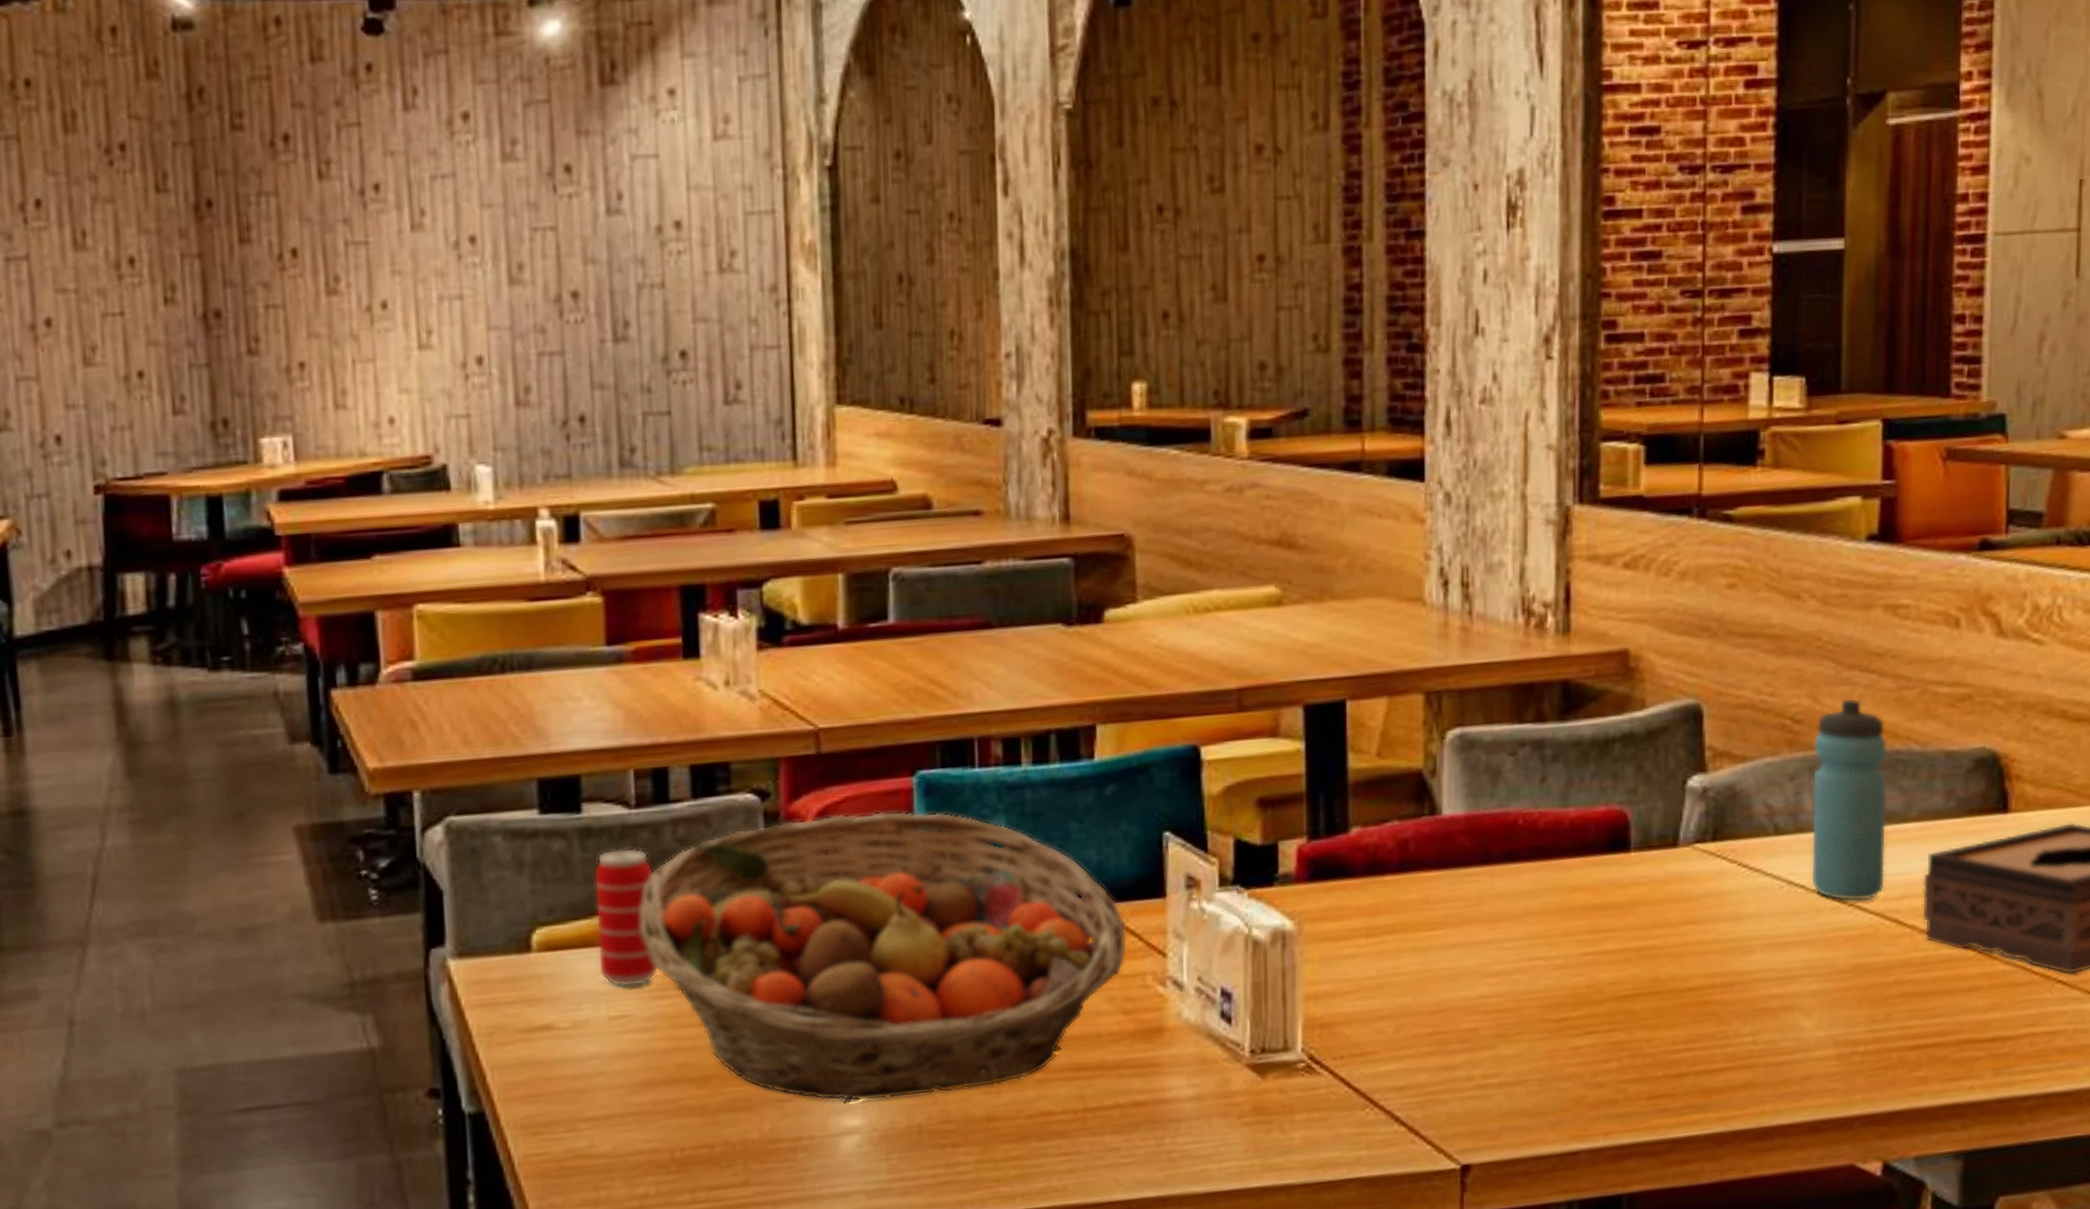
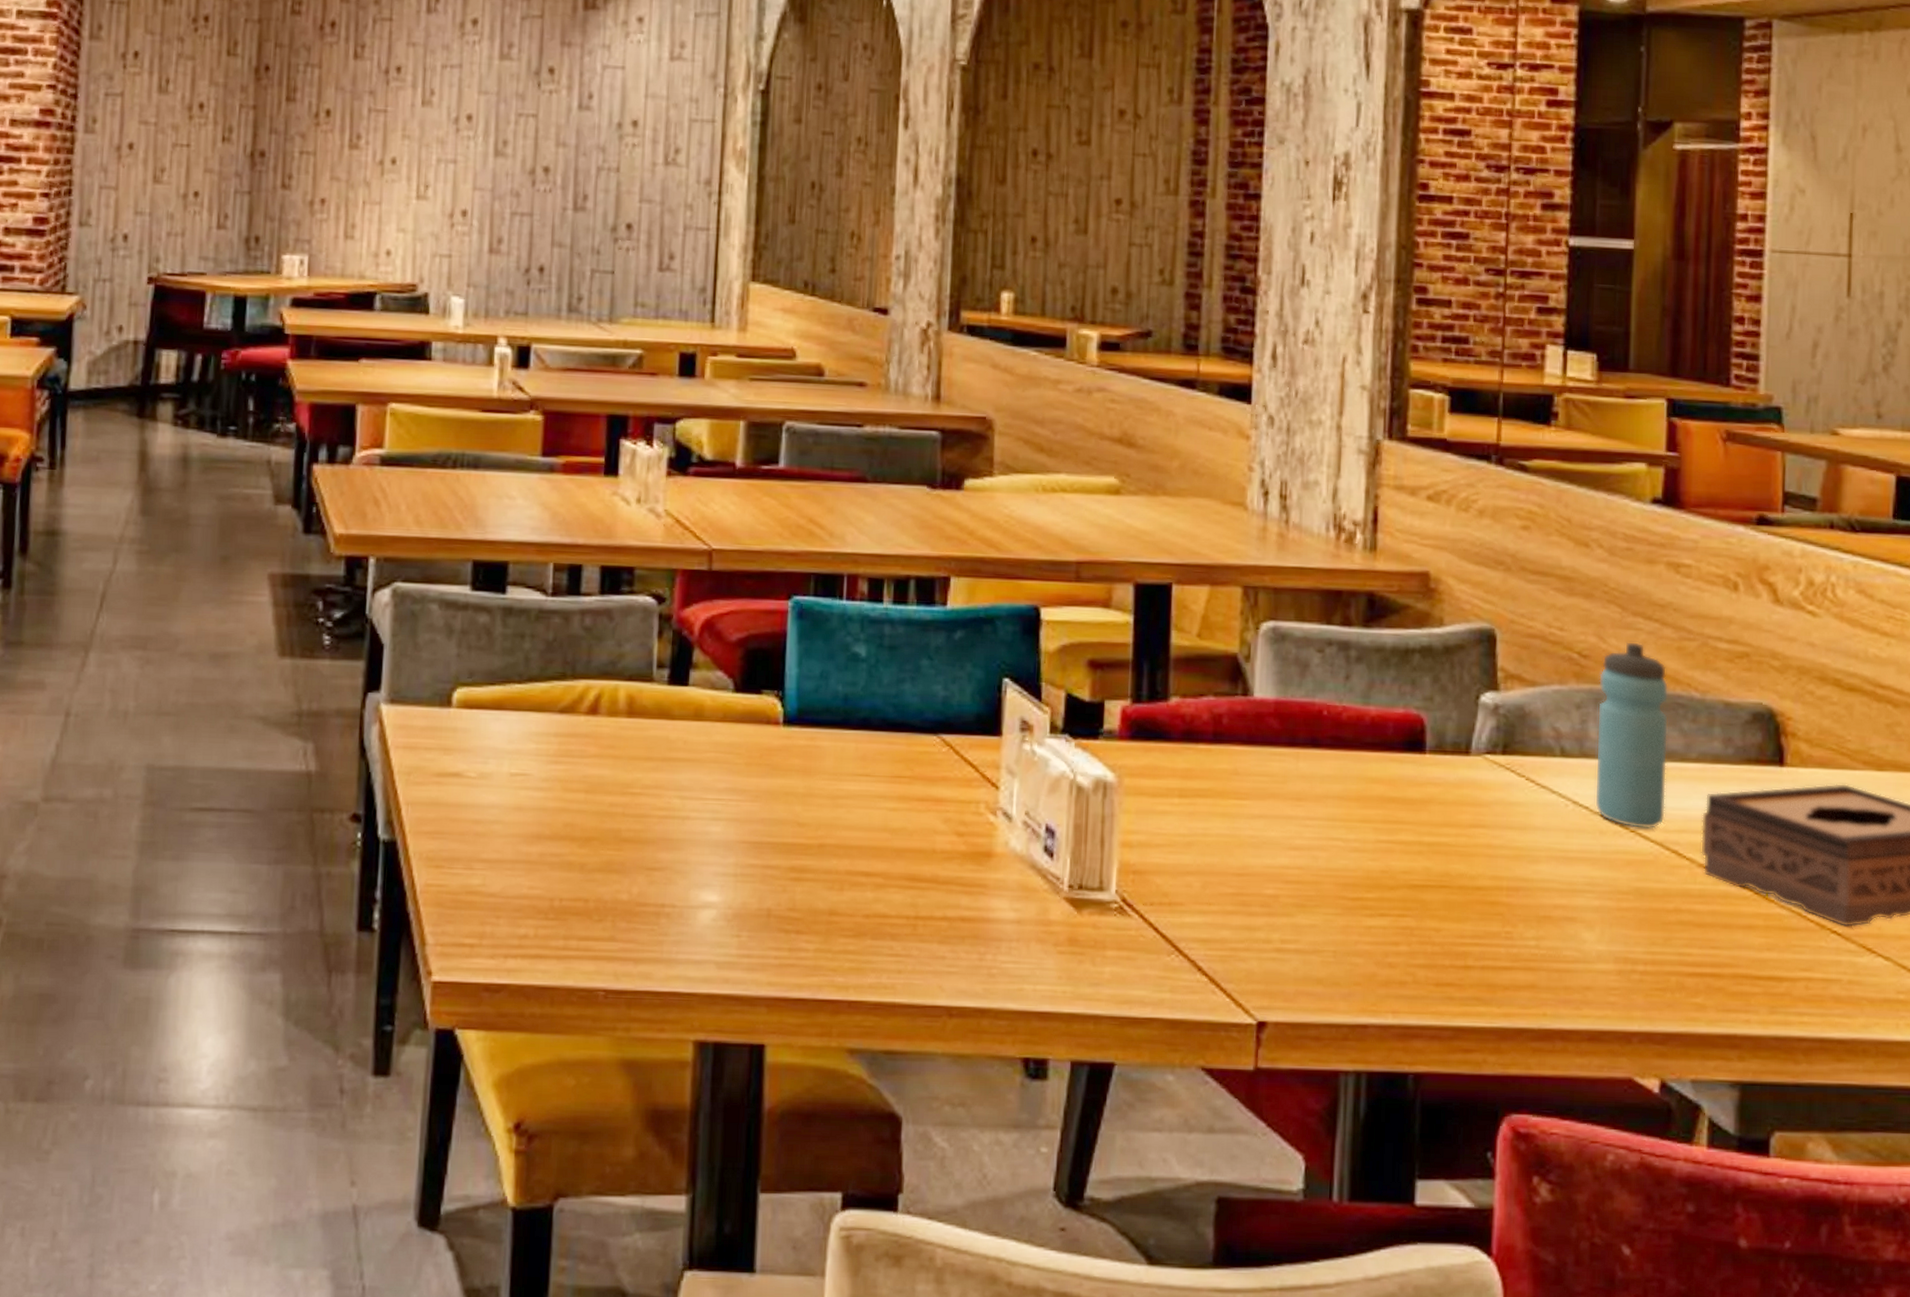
beverage can: present [593,847,658,988] -> none [506,628,561,750]
fruit basket: present [639,811,1128,1102] -> none [544,624,966,884]

